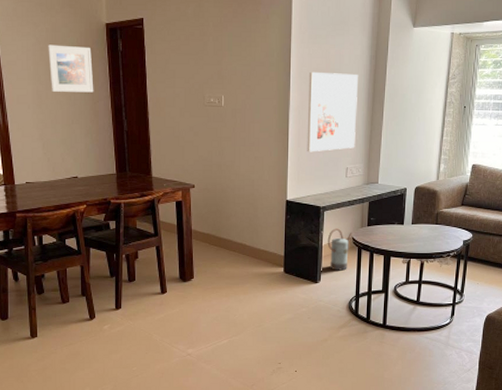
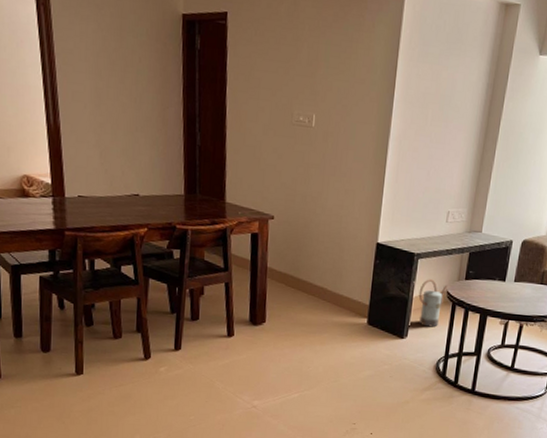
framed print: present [47,44,94,92] -> none [111,33,164,96]
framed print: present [307,71,359,152] -> none [405,95,472,190]

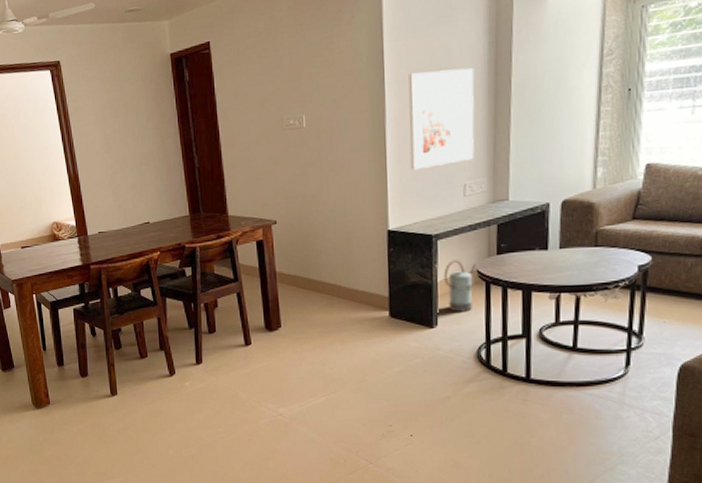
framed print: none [405,95,472,190] -> present [408,68,475,170]

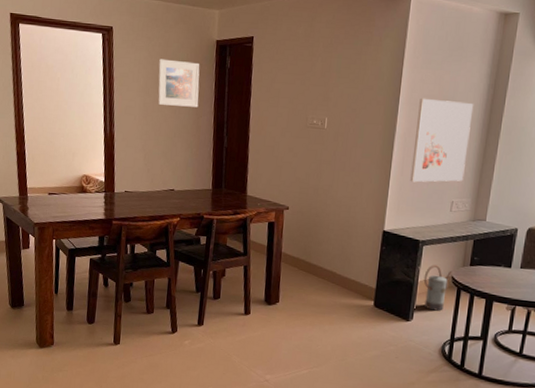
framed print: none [112,81,162,134] -> present [157,59,200,107]

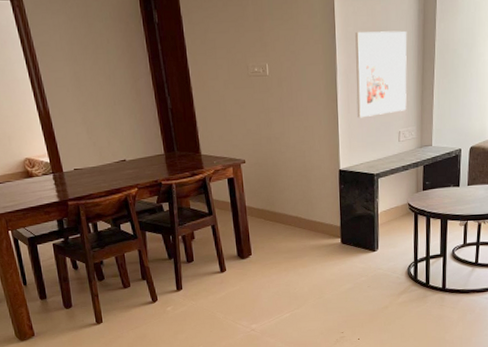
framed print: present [157,59,200,107] -> none [79,21,133,72]
watering can: present [423,265,453,311] -> none [383,195,408,238]

